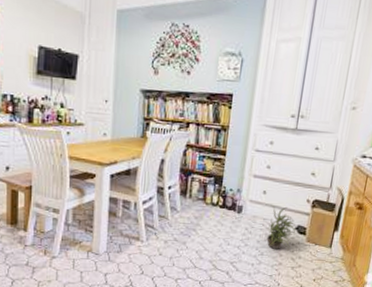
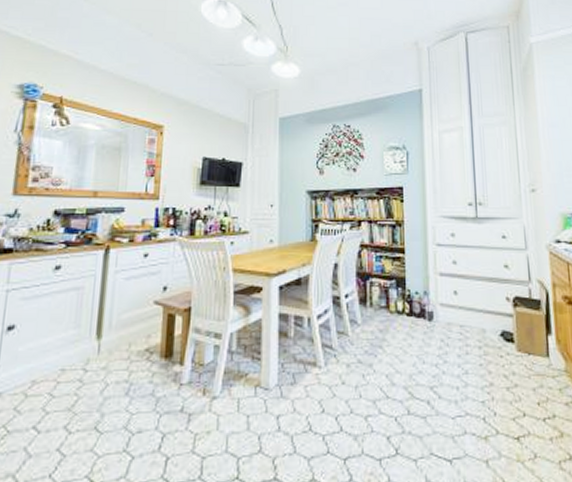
potted plant: present [264,204,296,250] -> none [465,306,501,364]

